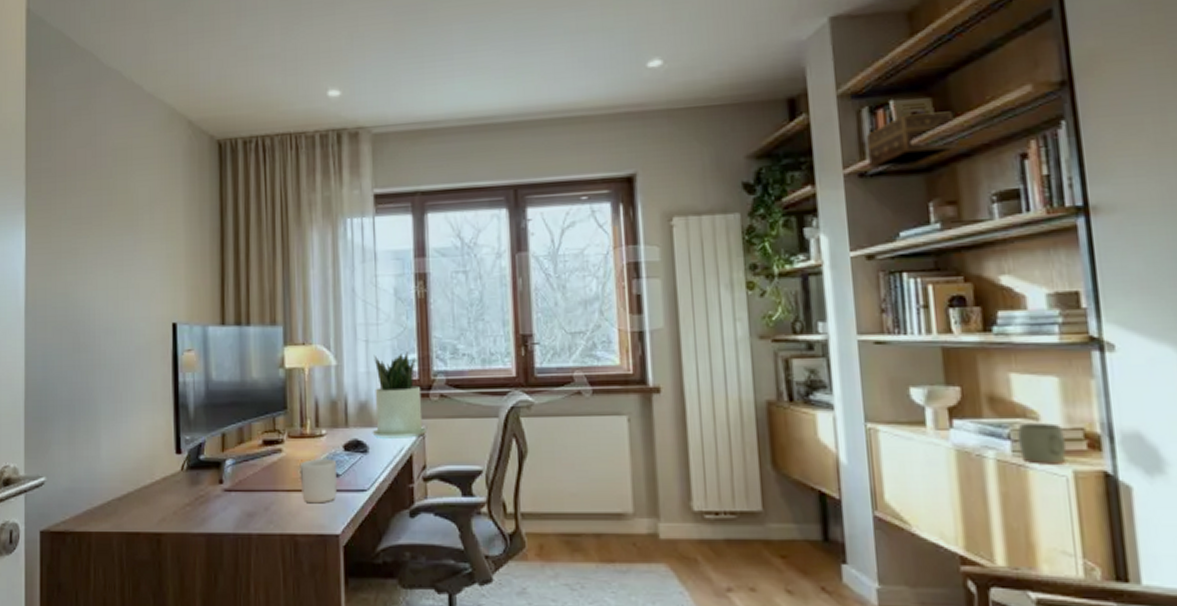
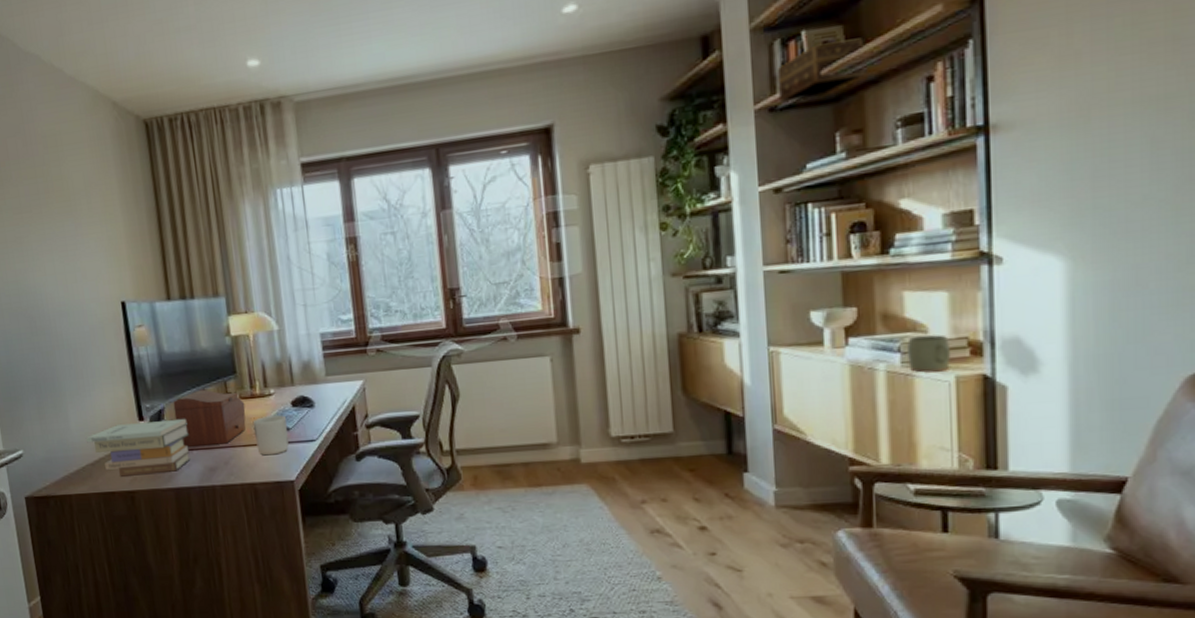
books: none [115,456,228,516] -> present [85,419,191,477]
sewing box: none [215,425,293,487] -> present [173,390,246,447]
planter: present [372,352,428,439] -> none [312,313,367,394]

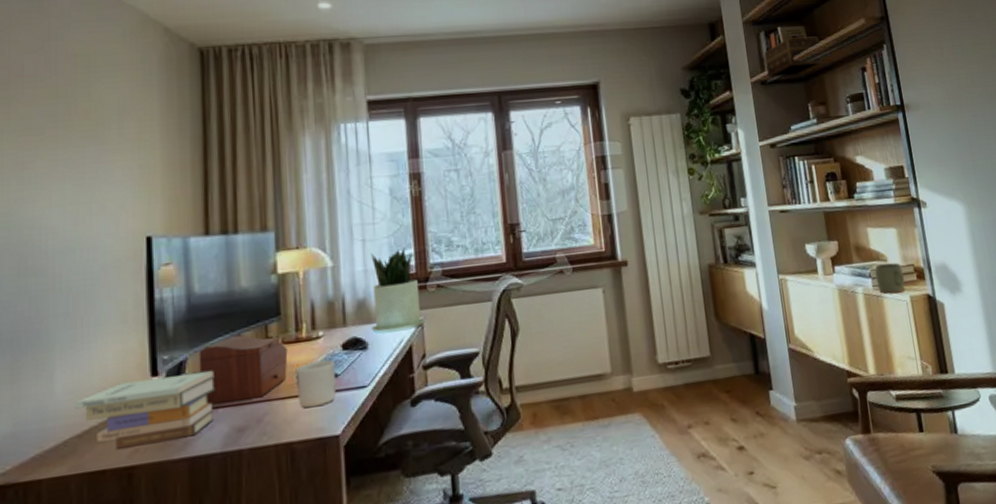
planter: none [312,313,367,394] -> present [371,248,426,334]

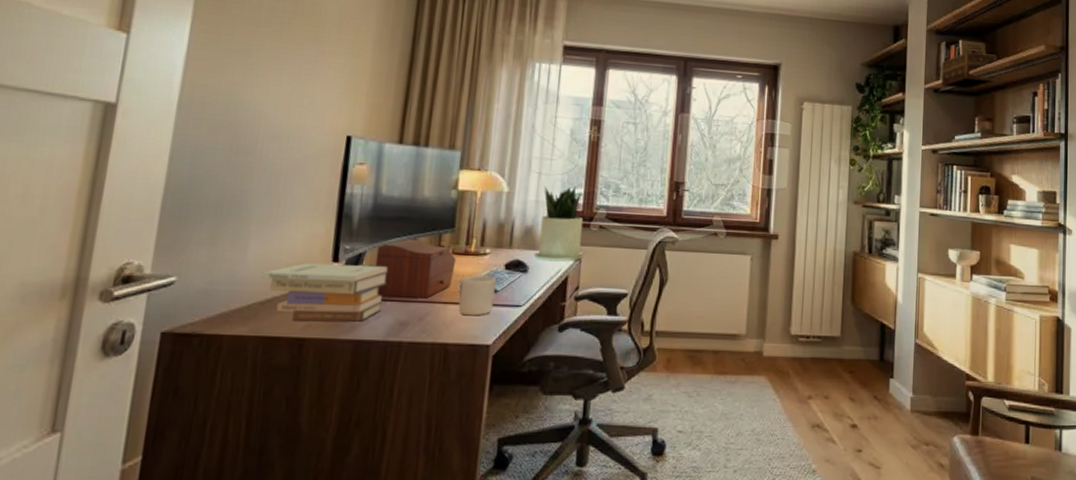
mug: present [875,263,905,293] -> none [1010,281,1038,311]

